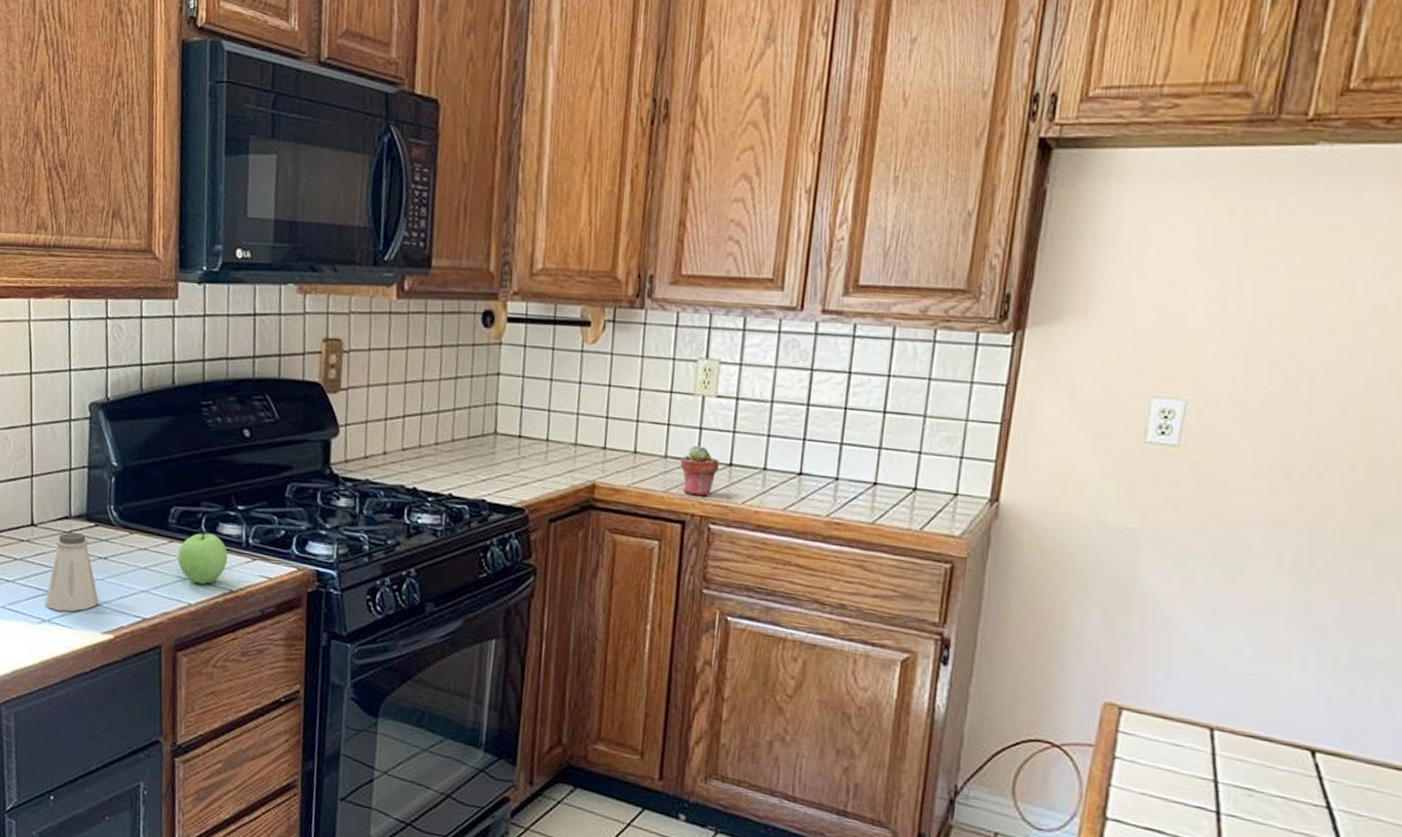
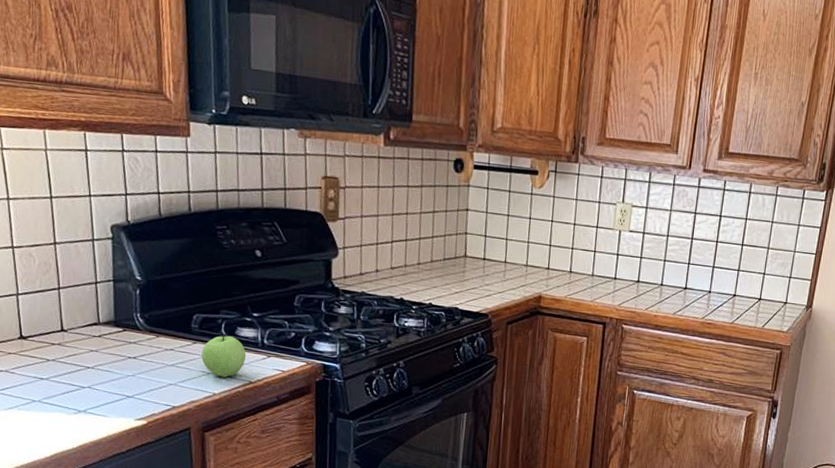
saltshaker: present [45,532,99,612] -> none [80,336,130,403]
potted succulent: present [680,445,720,497] -> none [602,267,631,305]

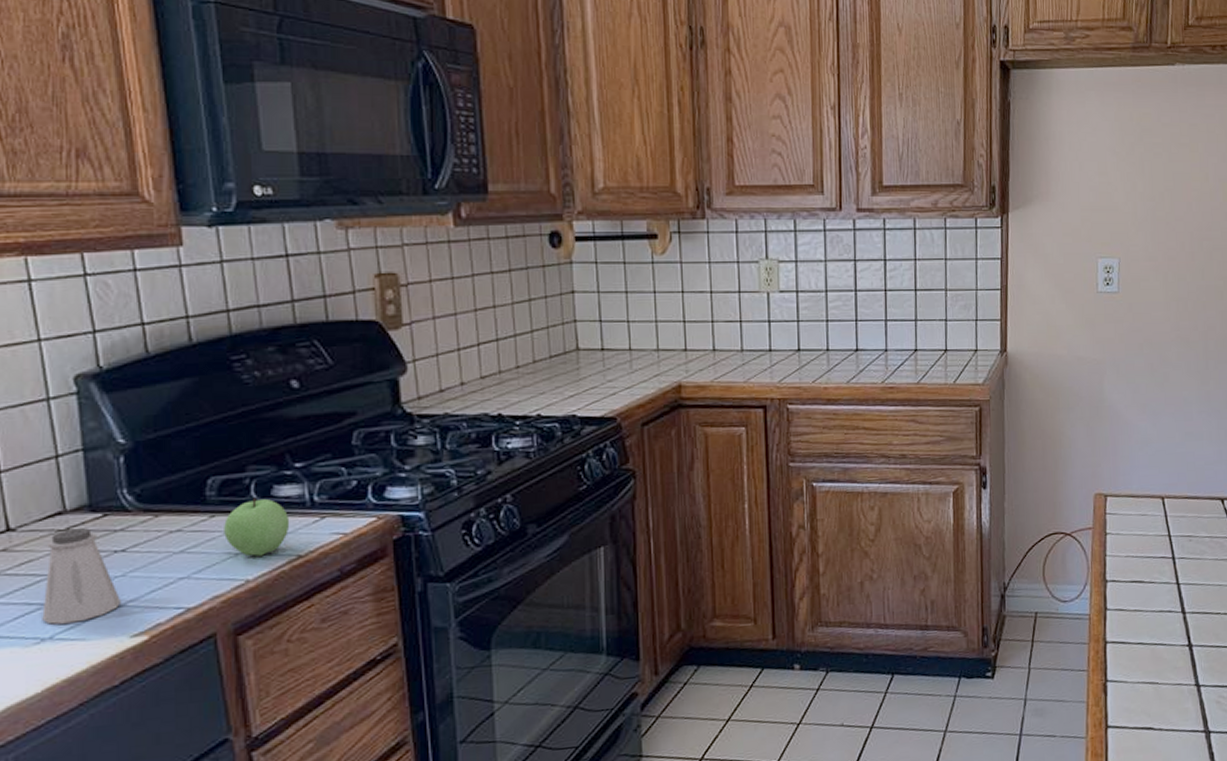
saltshaker: none [80,336,130,403] -> present [42,528,120,625]

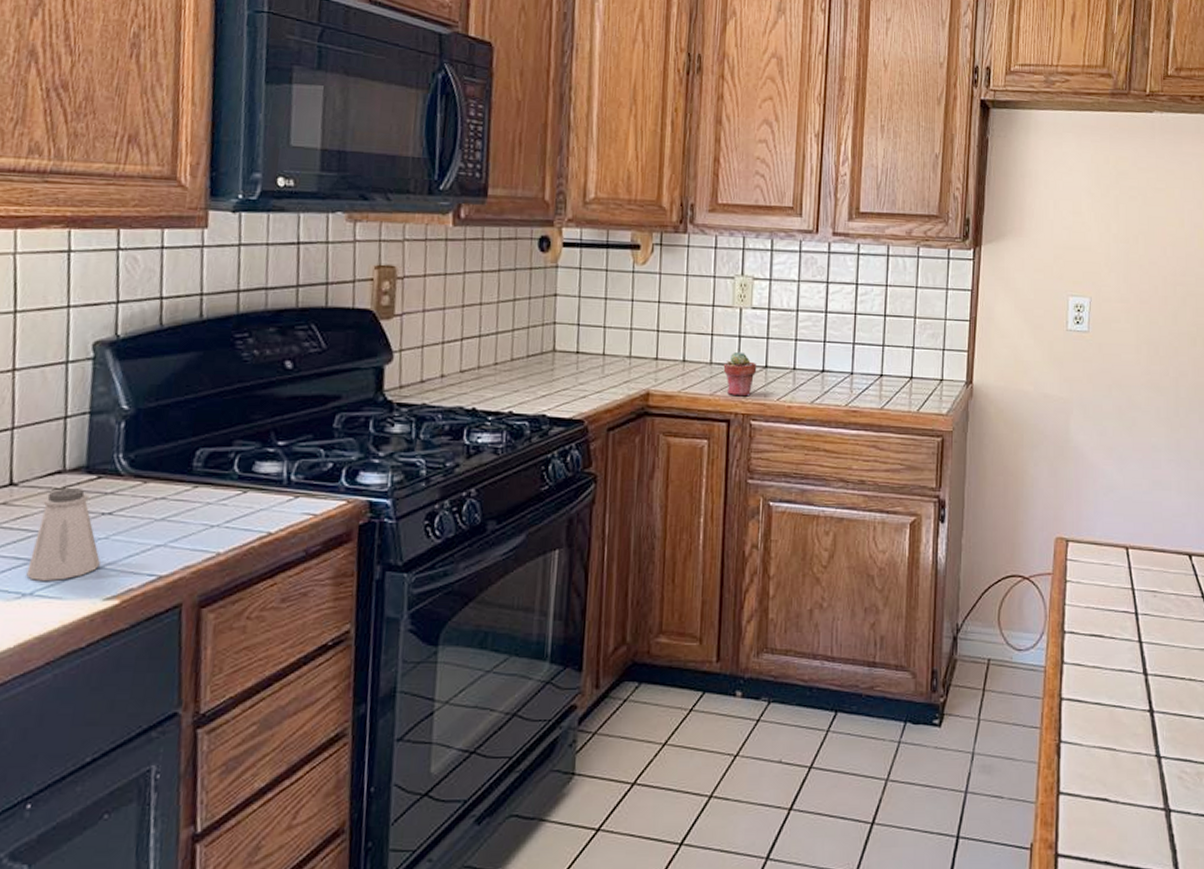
apple: present [224,497,290,557] -> none [203,471,266,530]
potted succulent: none [755,336,790,382] -> present [723,351,757,397]

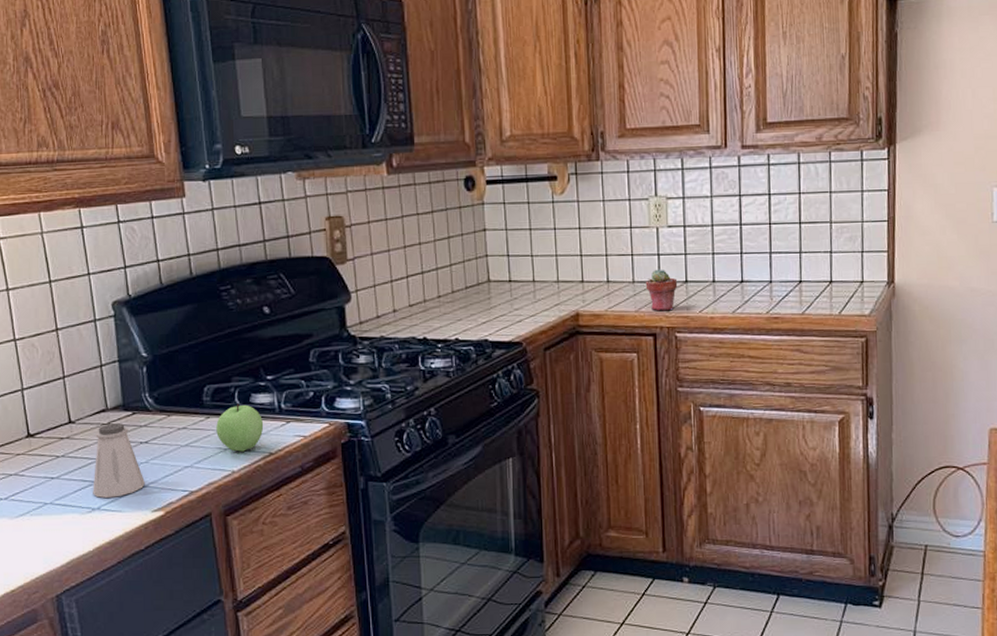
apple: none [203,471,266,530] -> present [216,403,264,452]

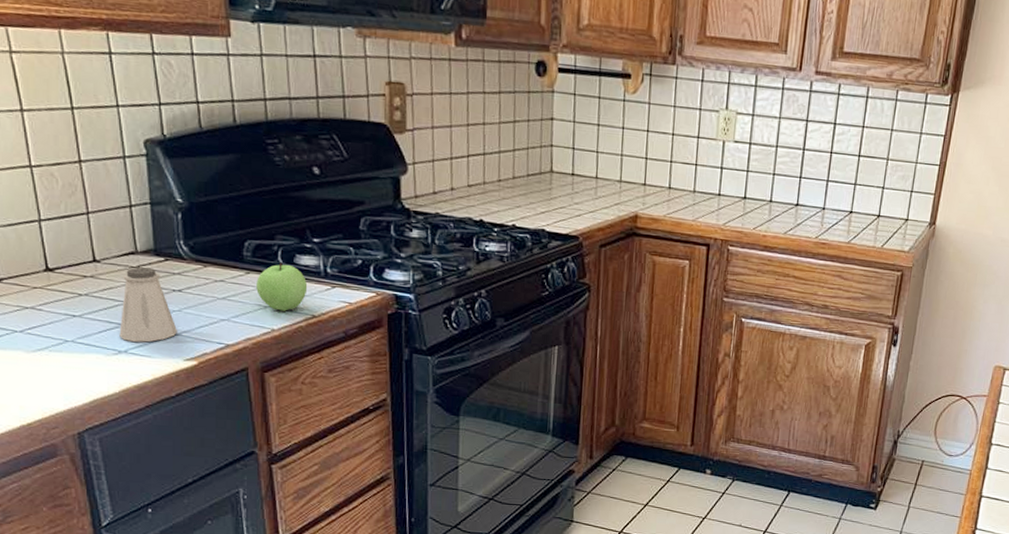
potted succulent: present [645,269,678,311] -> none [705,182,737,224]

